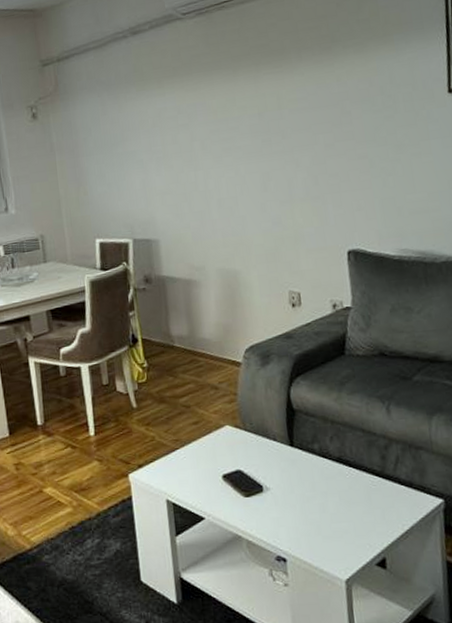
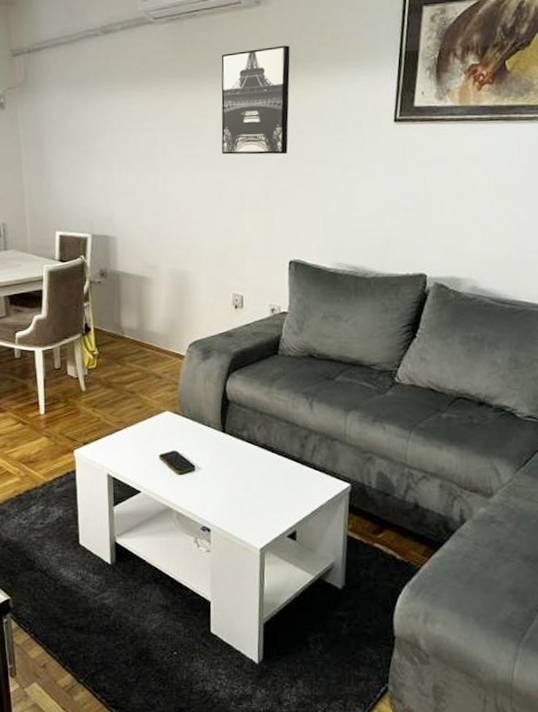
wall art: none [255,26,335,145] -> present [221,45,290,155]

